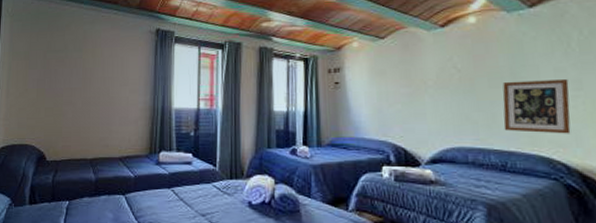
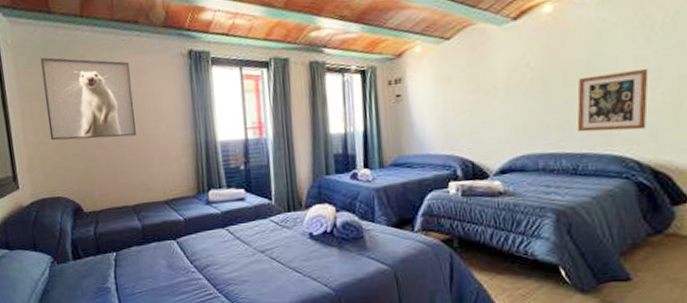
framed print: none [29,24,105,97] -> present [40,57,137,141]

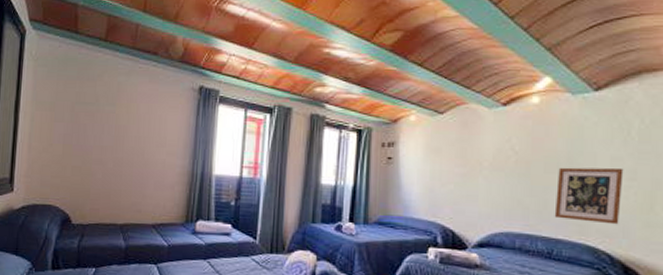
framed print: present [40,57,137,141] -> none [54,71,142,158]

